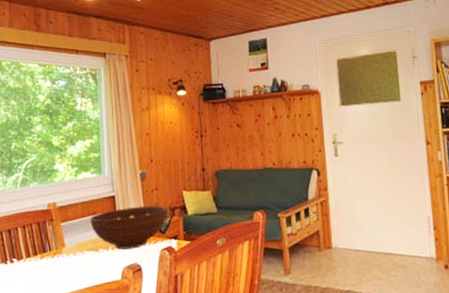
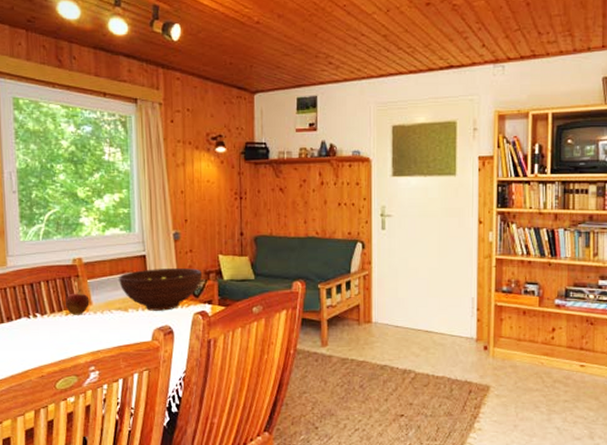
apple: none [41,233,63,259] -> present [66,289,90,315]

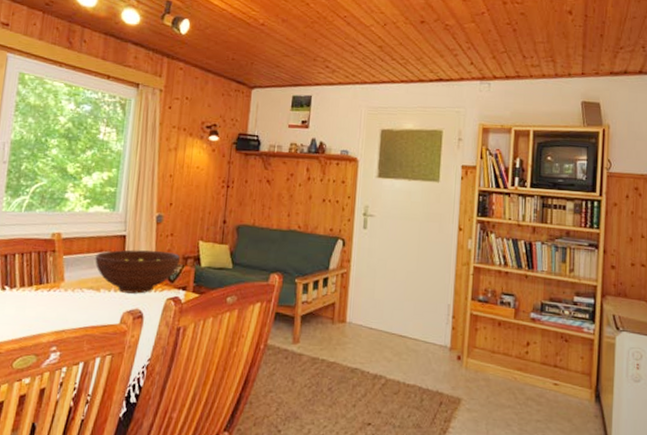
apple: present [66,289,90,315] -> none [37,265,62,291]

